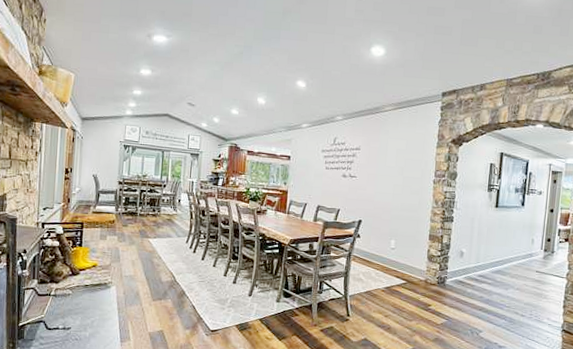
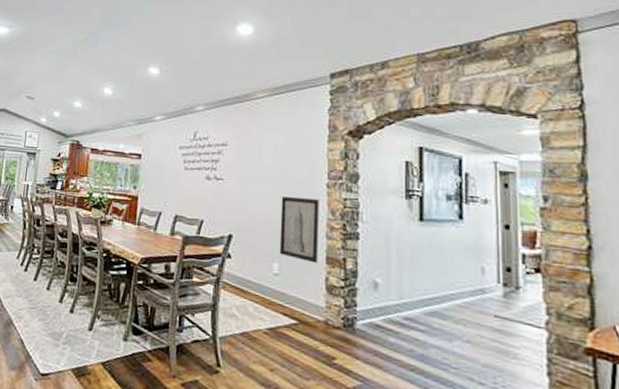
wall art: none [396,190,427,240] -> present [279,197,319,264]

